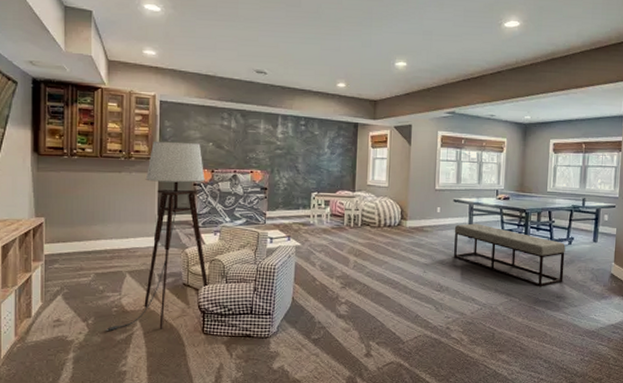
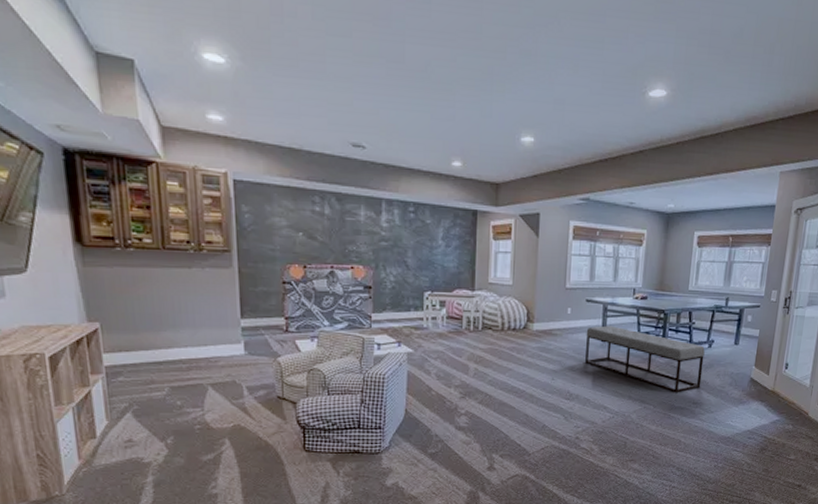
floor lamp: present [105,141,209,332] -> none [187,229,308,452]

